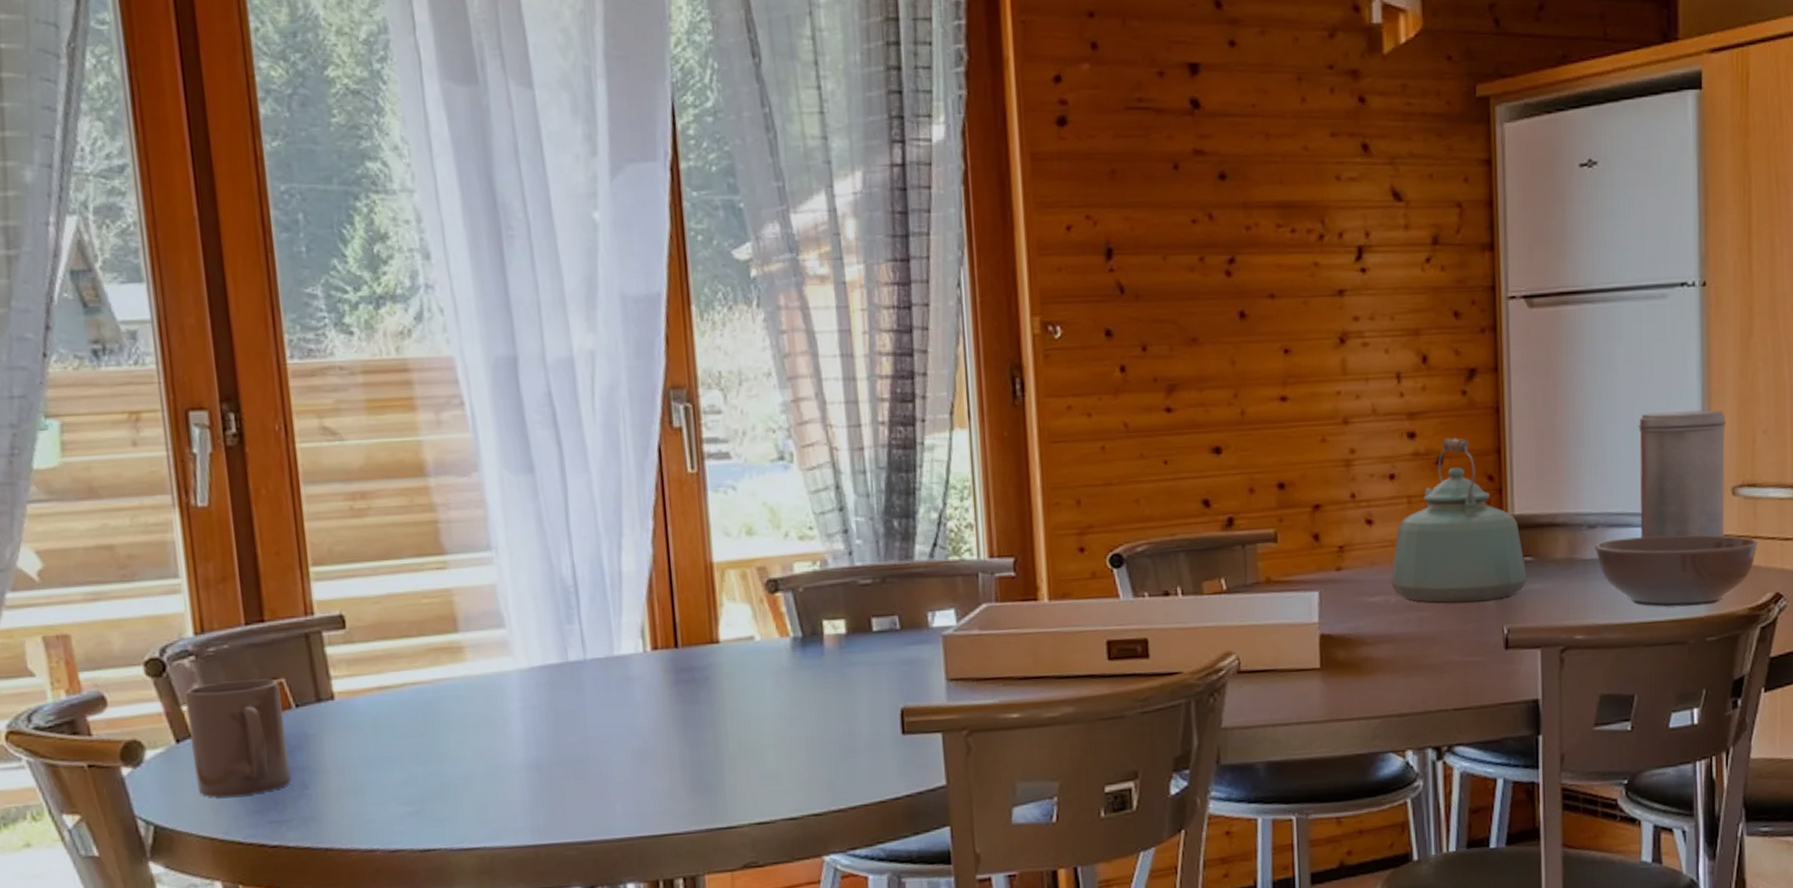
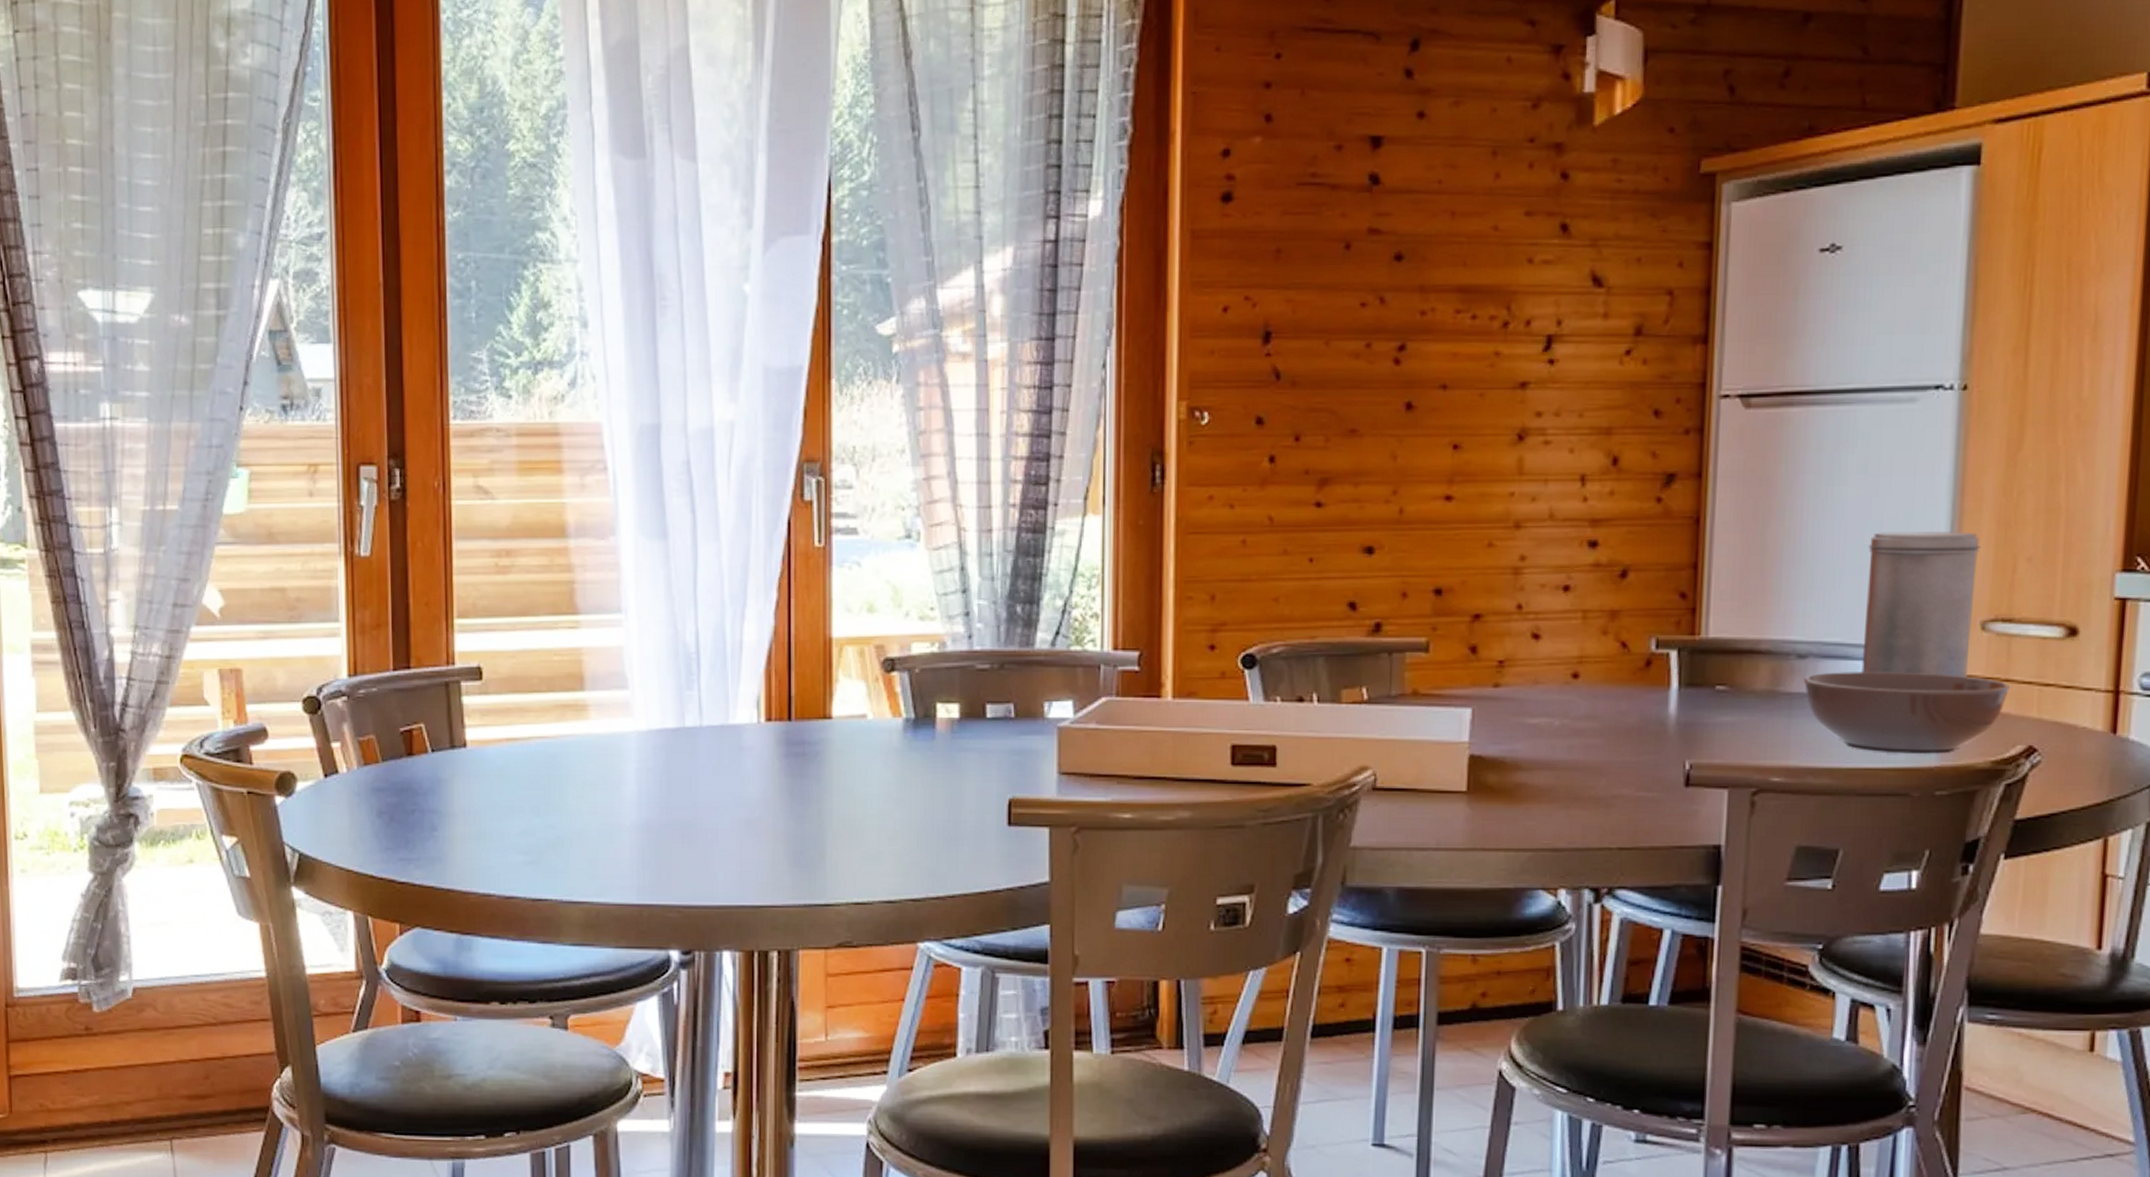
mug: present [185,679,292,797] -> none [335,723,422,832]
kettle: present [1390,437,1527,604] -> none [1555,548,1718,732]

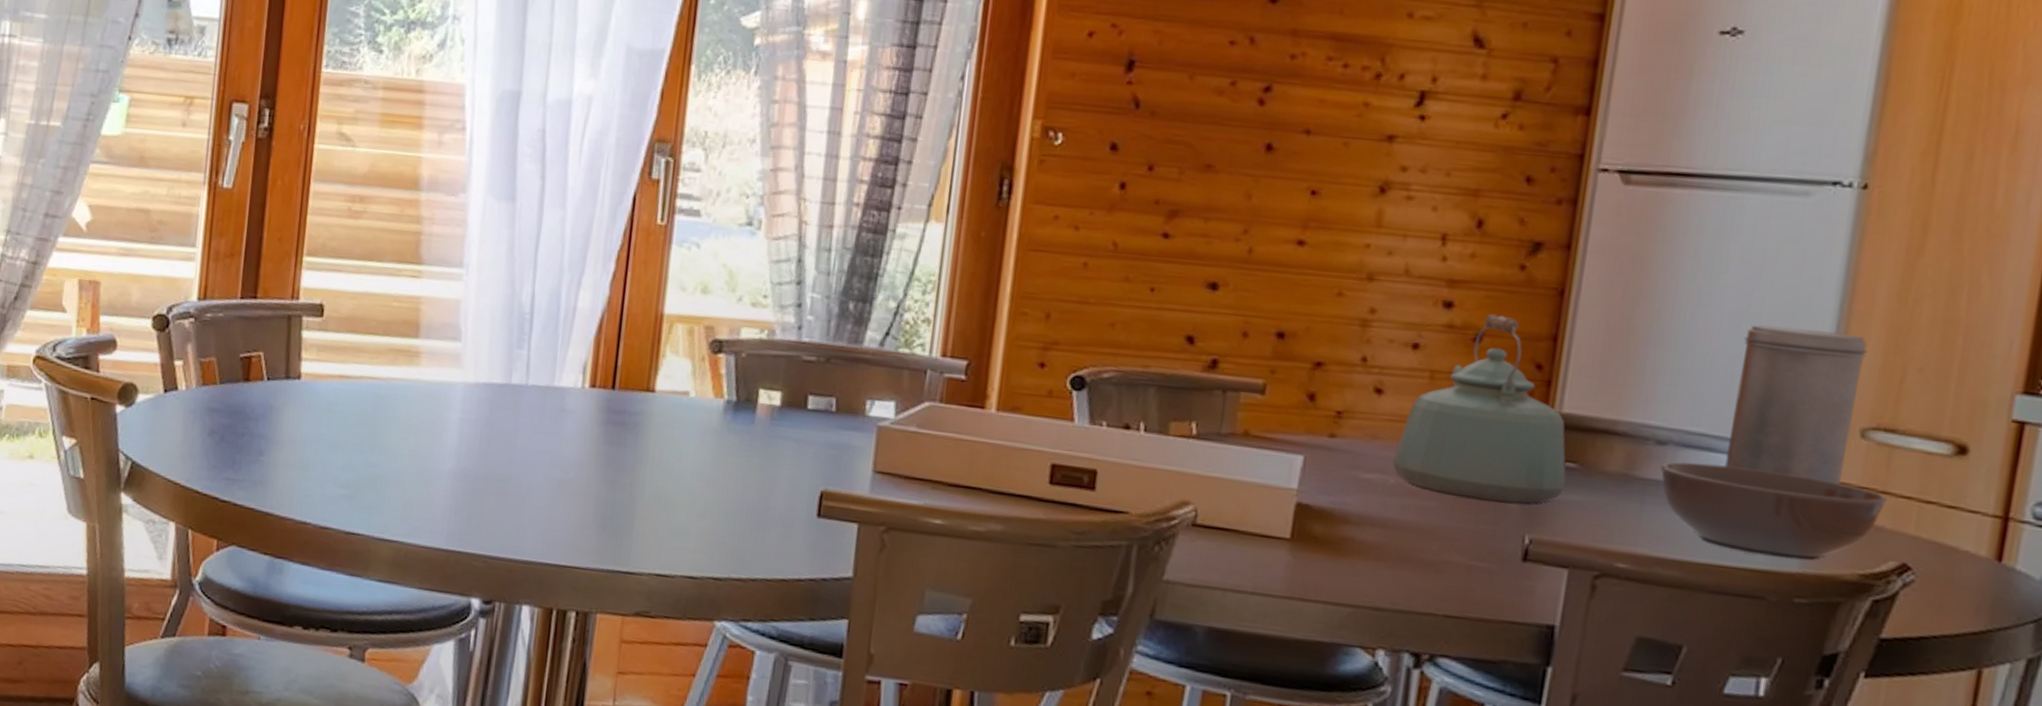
kettle: none [1555,548,1718,732] -> present [1391,313,1566,504]

